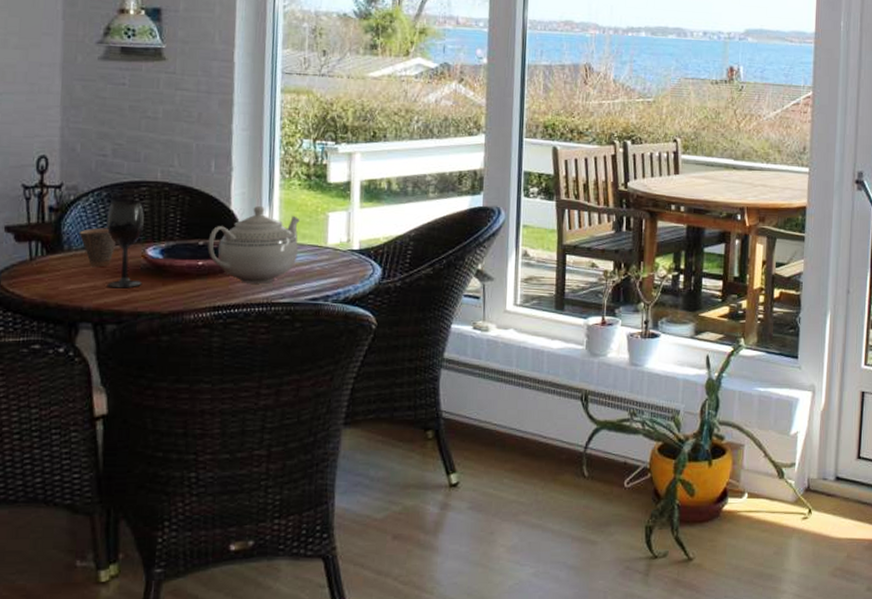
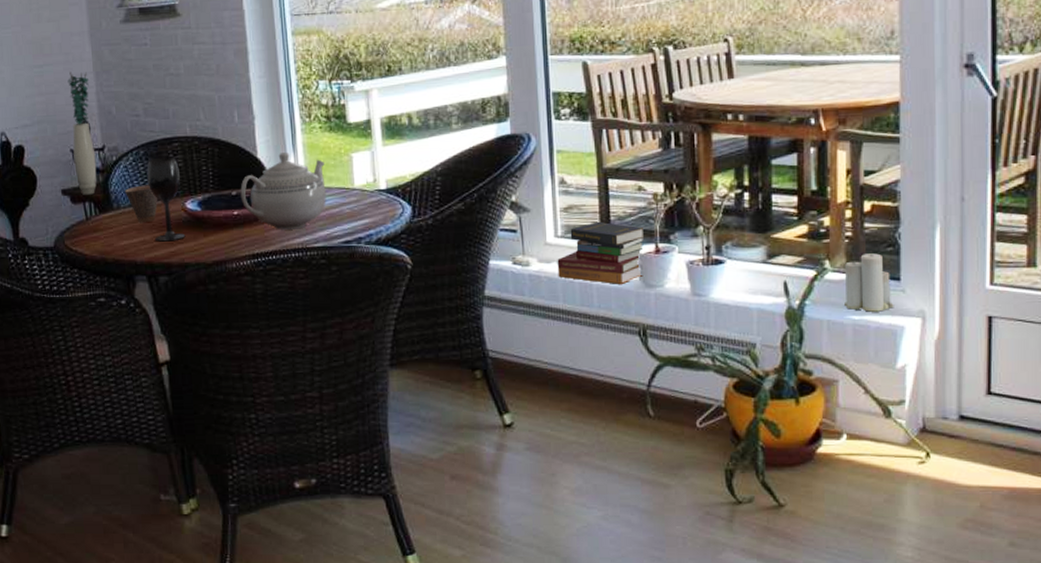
vase: none [24,103,54,234] -> present [67,72,97,195]
books: none [513,293,594,352] -> present [557,221,645,284]
candle: none [752,332,792,385] -> present [843,251,894,312]

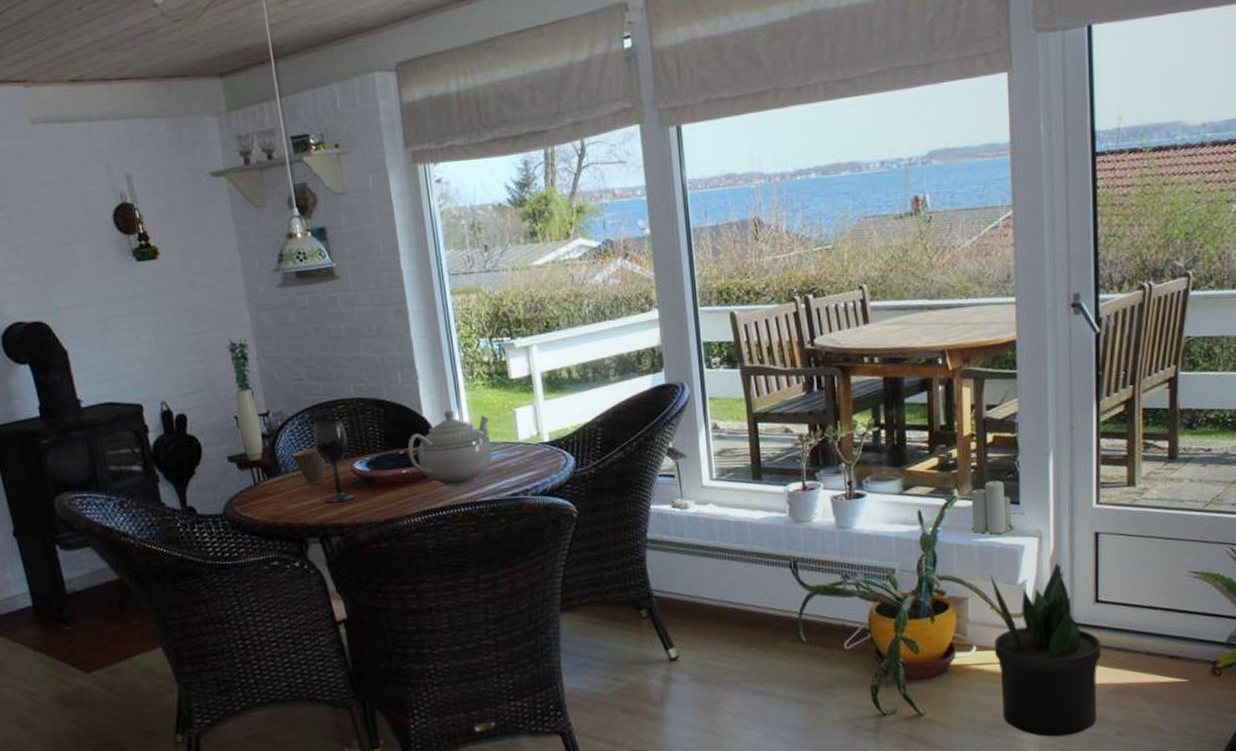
books: present [557,221,645,284] -> none [713,463,793,521]
planter: none [864,348,993,542] -> present [989,563,1101,737]

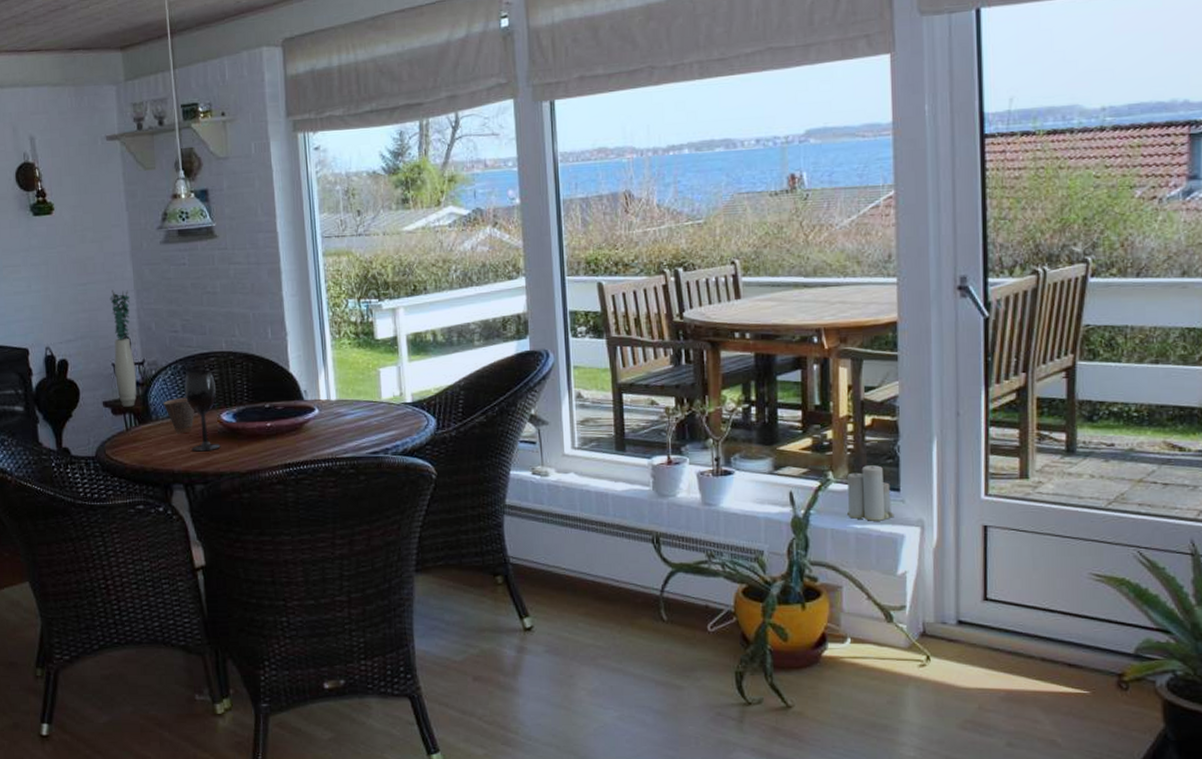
teapot: present [407,410,493,486] -> none [273,367,355,441]
planter: present [989,563,1101,737] -> none [866,556,990,743]

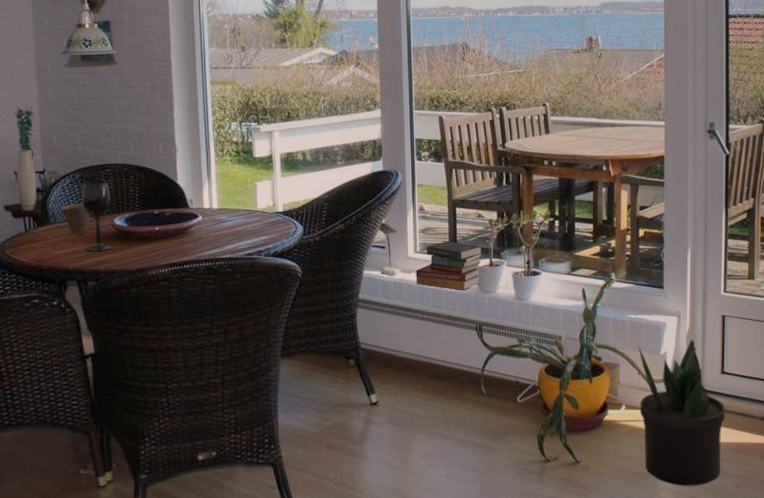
books: none [574,434,657,494] -> present [416,241,482,290]
candle: present [846,463,894,521] -> none [624,266,659,312]
planter: none [866,556,990,743] -> present [638,339,725,486]

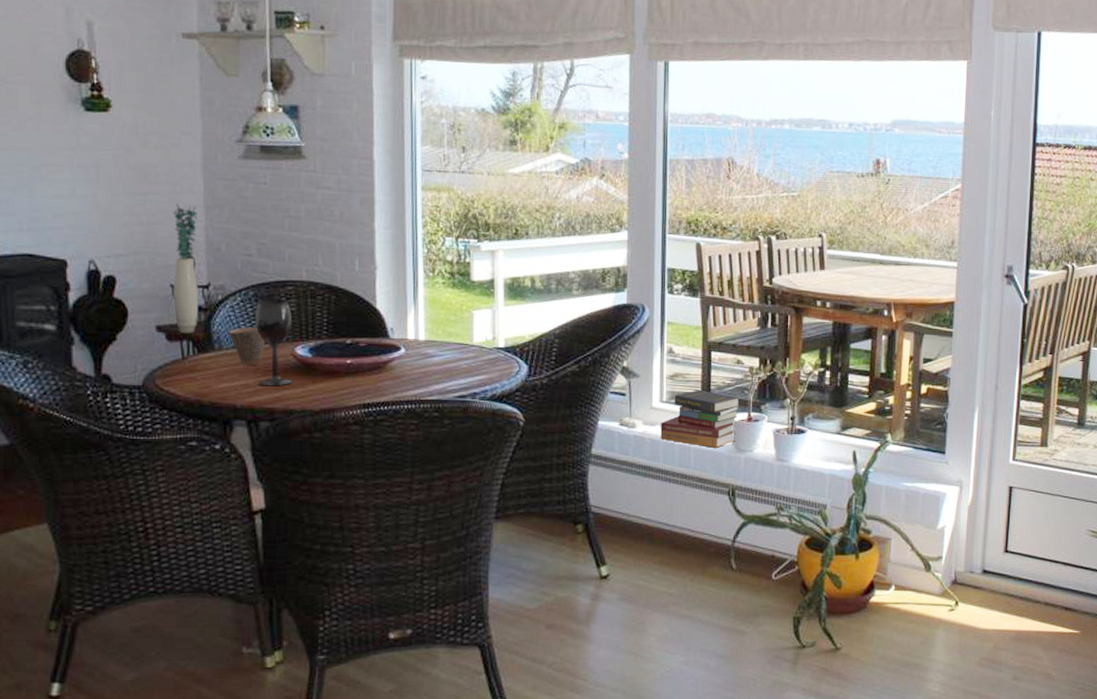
planter: present [638,339,725,486] -> none [910,512,1006,678]

